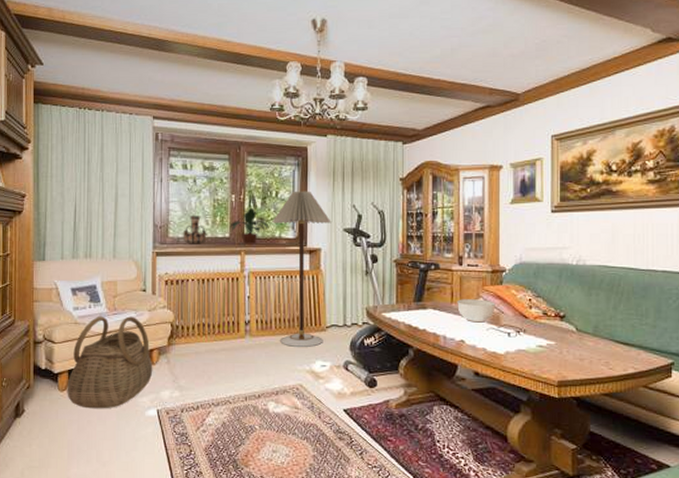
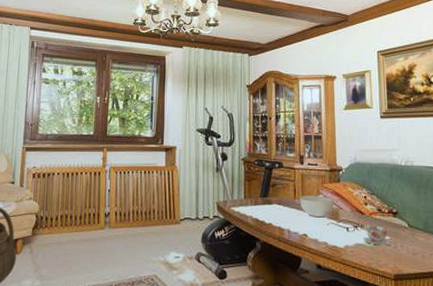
decorative vase: present [182,216,207,244] -> none [51,115,73,141]
potted plant: present [229,207,269,245] -> none [94,108,130,142]
floor lamp: present [272,191,331,347] -> none [132,94,186,239]
teacup: none [525,329,556,351] -> present [363,224,391,246]

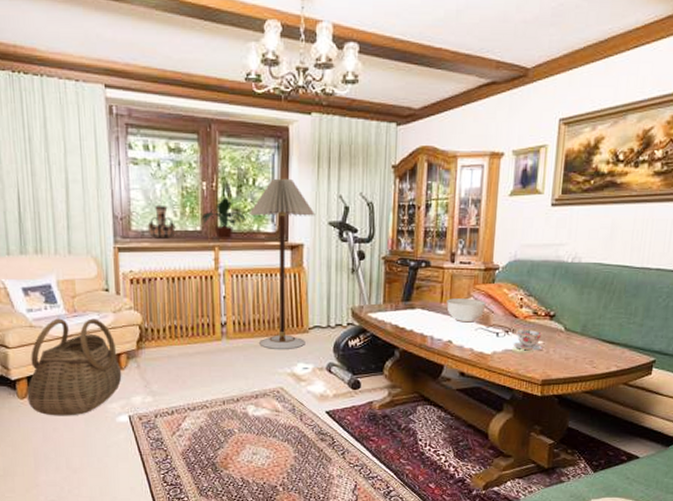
decorative vase: none [51,115,73,141] -> present [147,206,176,239]
potted plant: none [94,108,130,142] -> present [201,196,246,239]
floor lamp: none [132,94,186,239] -> present [249,178,315,349]

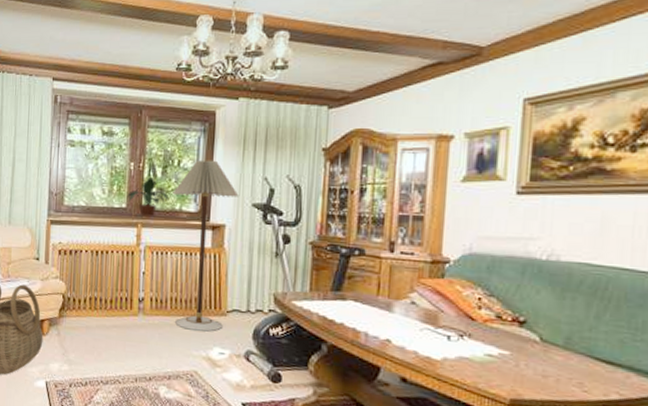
decorative vase: present [147,206,176,239] -> none [78,183,103,214]
bowl: present [446,298,486,323] -> none [384,291,434,321]
teacup: present [513,328,543,351] -> none [469,333,511,363]

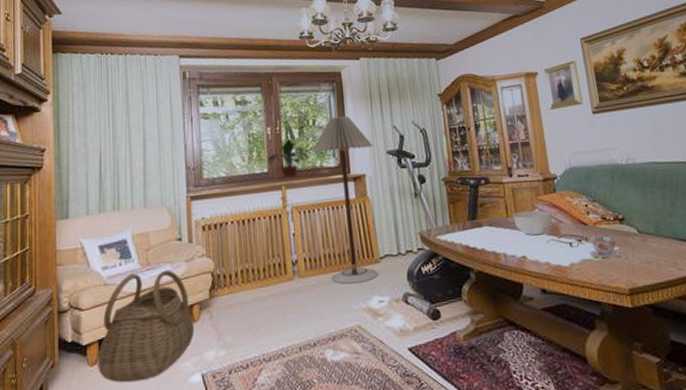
bowl: none [384,291,434,321] -> present [512,210,553,236]
teacup: none [469,333,511,363] -> present [589,235,621,259]

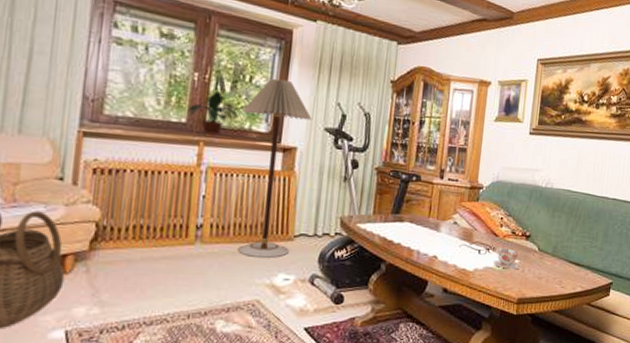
bowl: present [512,210,553,236] -> none [433,213,470,239]

